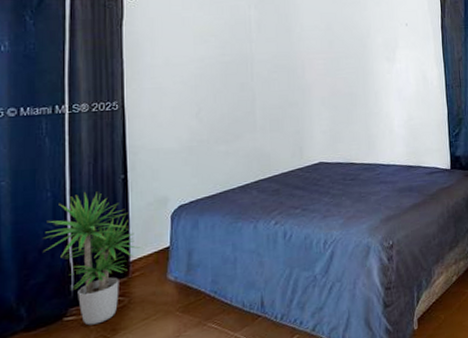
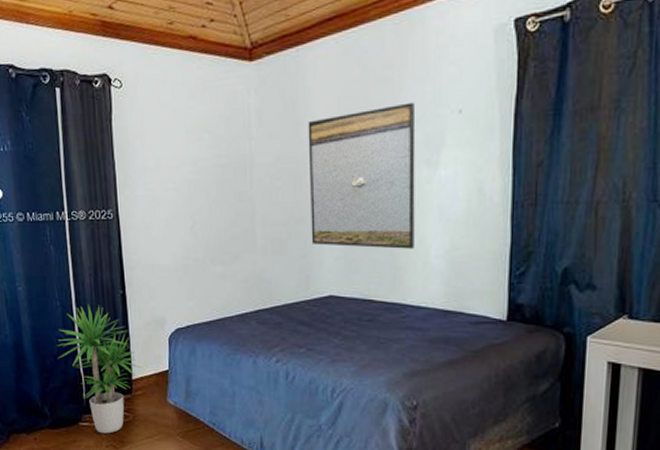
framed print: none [298,18,382,123] -> present [308,102,416,249]

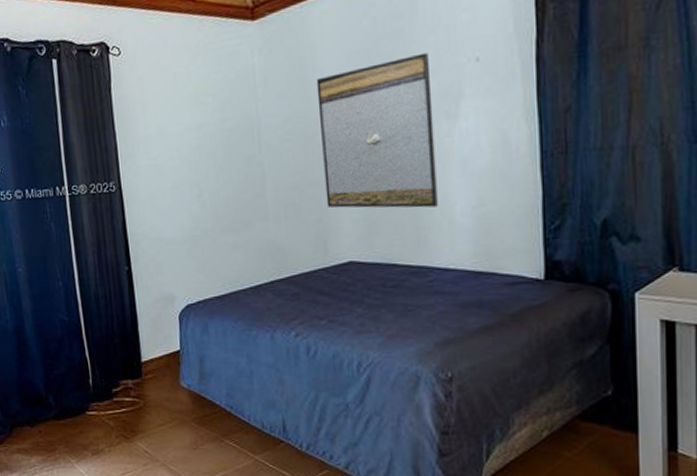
potted plant: present [57,305,142,434] -> none [61,283,152,423]

